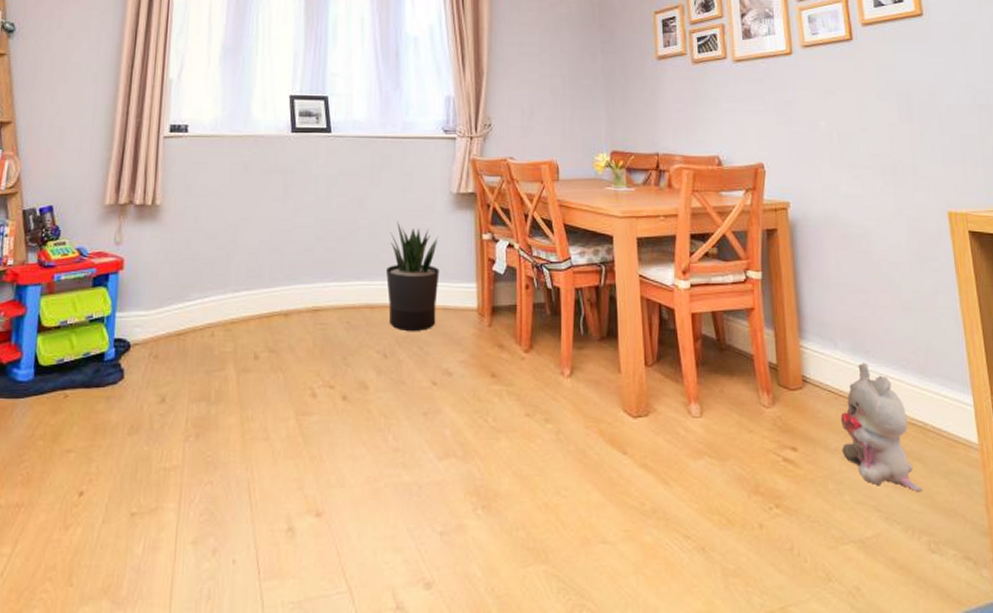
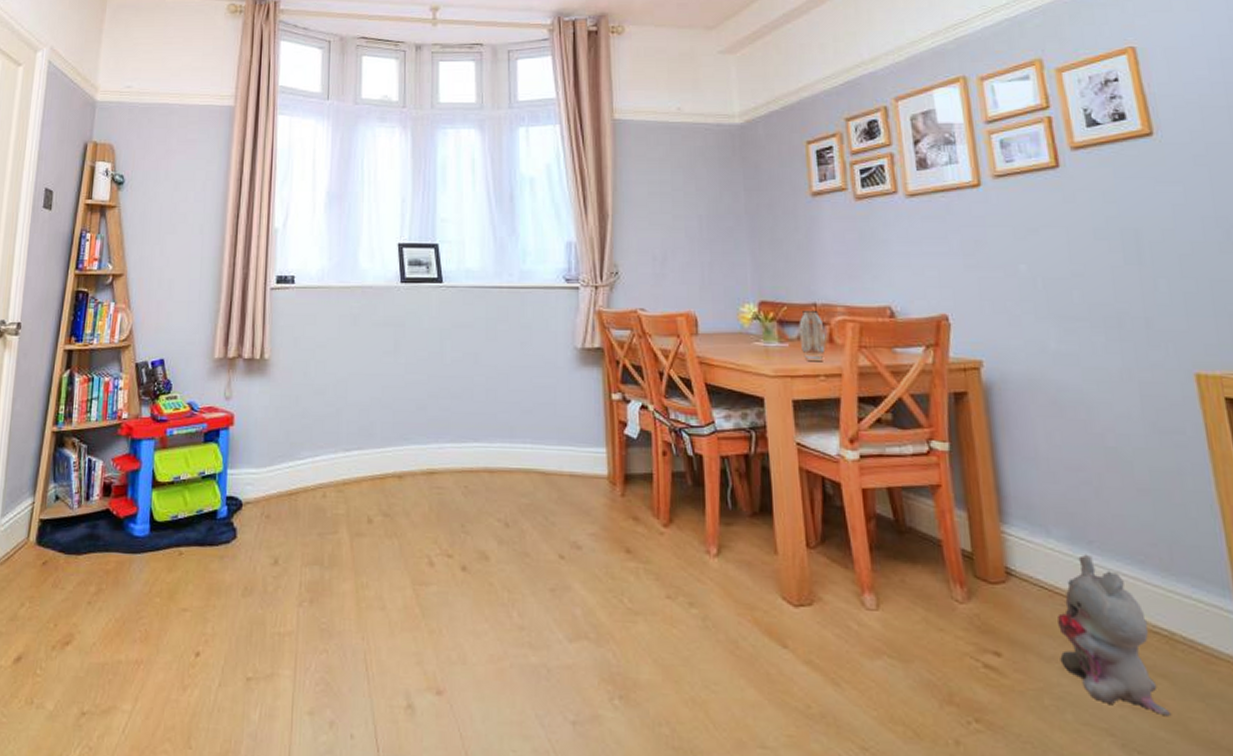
planter: present [386,220,440,331] -> none [506,377,565,499]
vase: none [643,158,665,204] -> present [798,309,826,362]

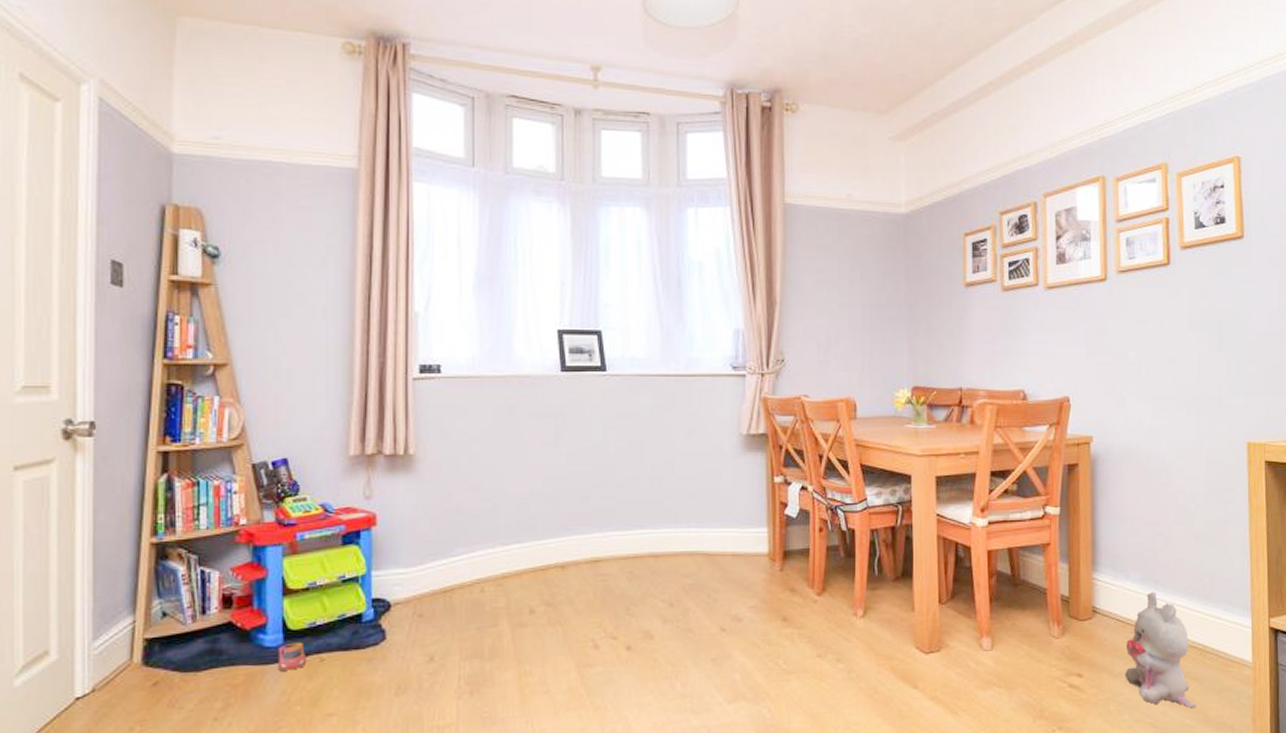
toy car: none [143,534,167,561] -> present [277,642,305,671]
vase: present [798,309,826,362] -> none [945,394,967,442]

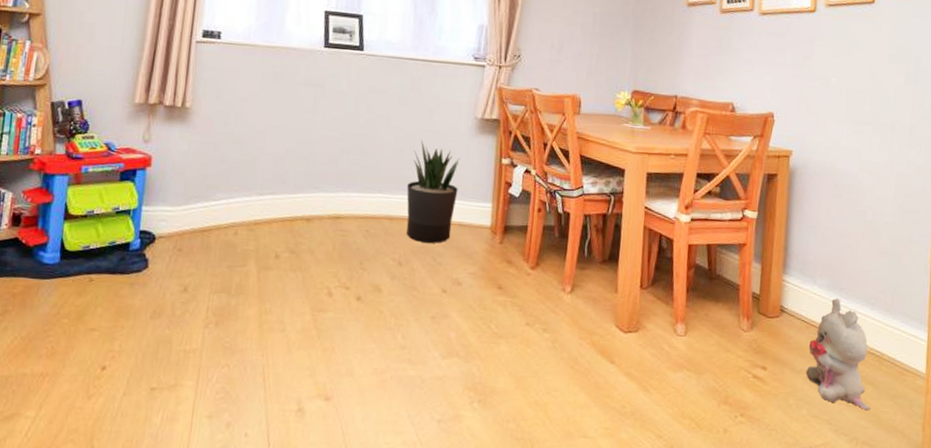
toy car: present [277,642,305,671] -> none [53,262,78,286]
planter: none [671,465,728,578] -> present [406,140,460,243]

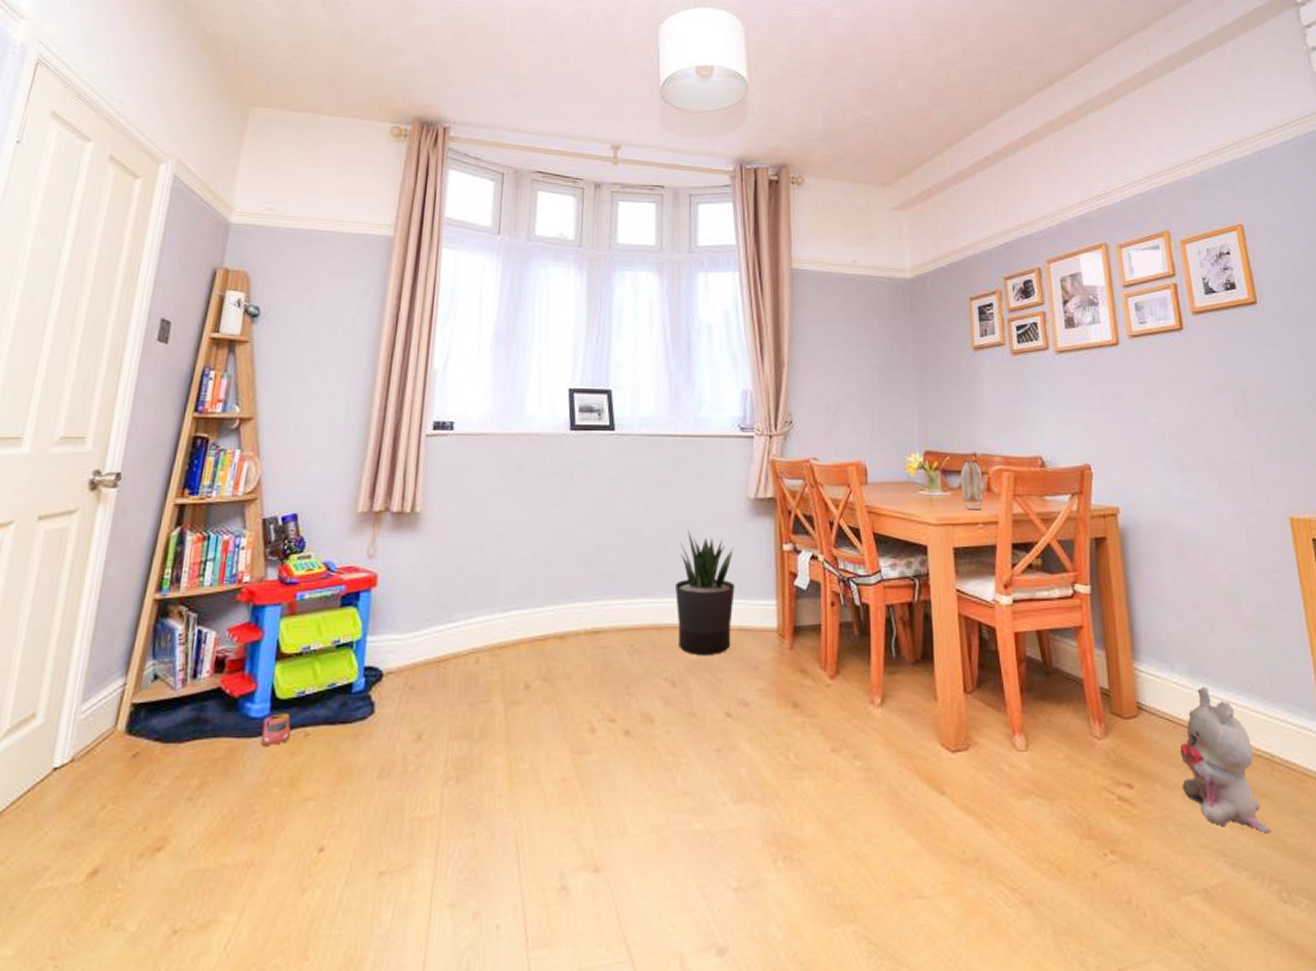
toy car: none [53,262,78,286] -> present [261,713,291,745]
vase: none [659,100,680,144] -> present [960,459,984,510]

